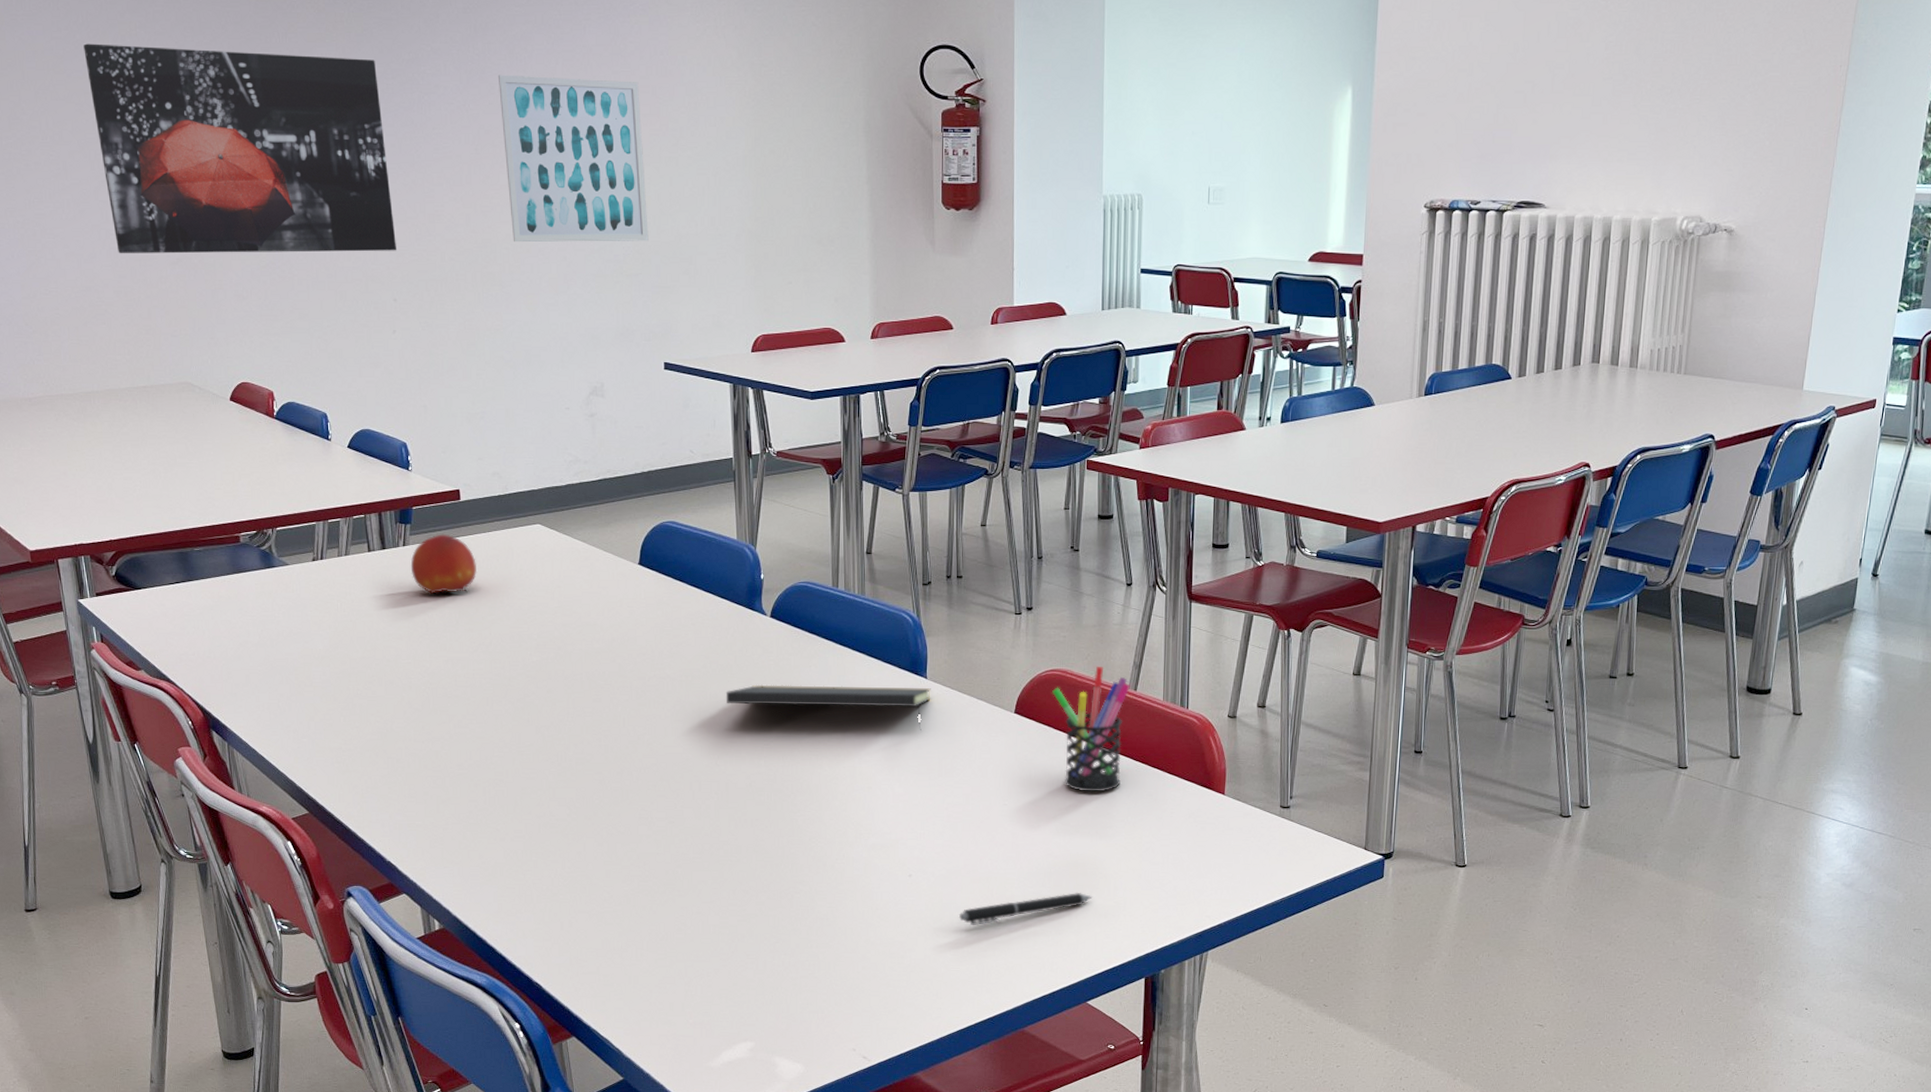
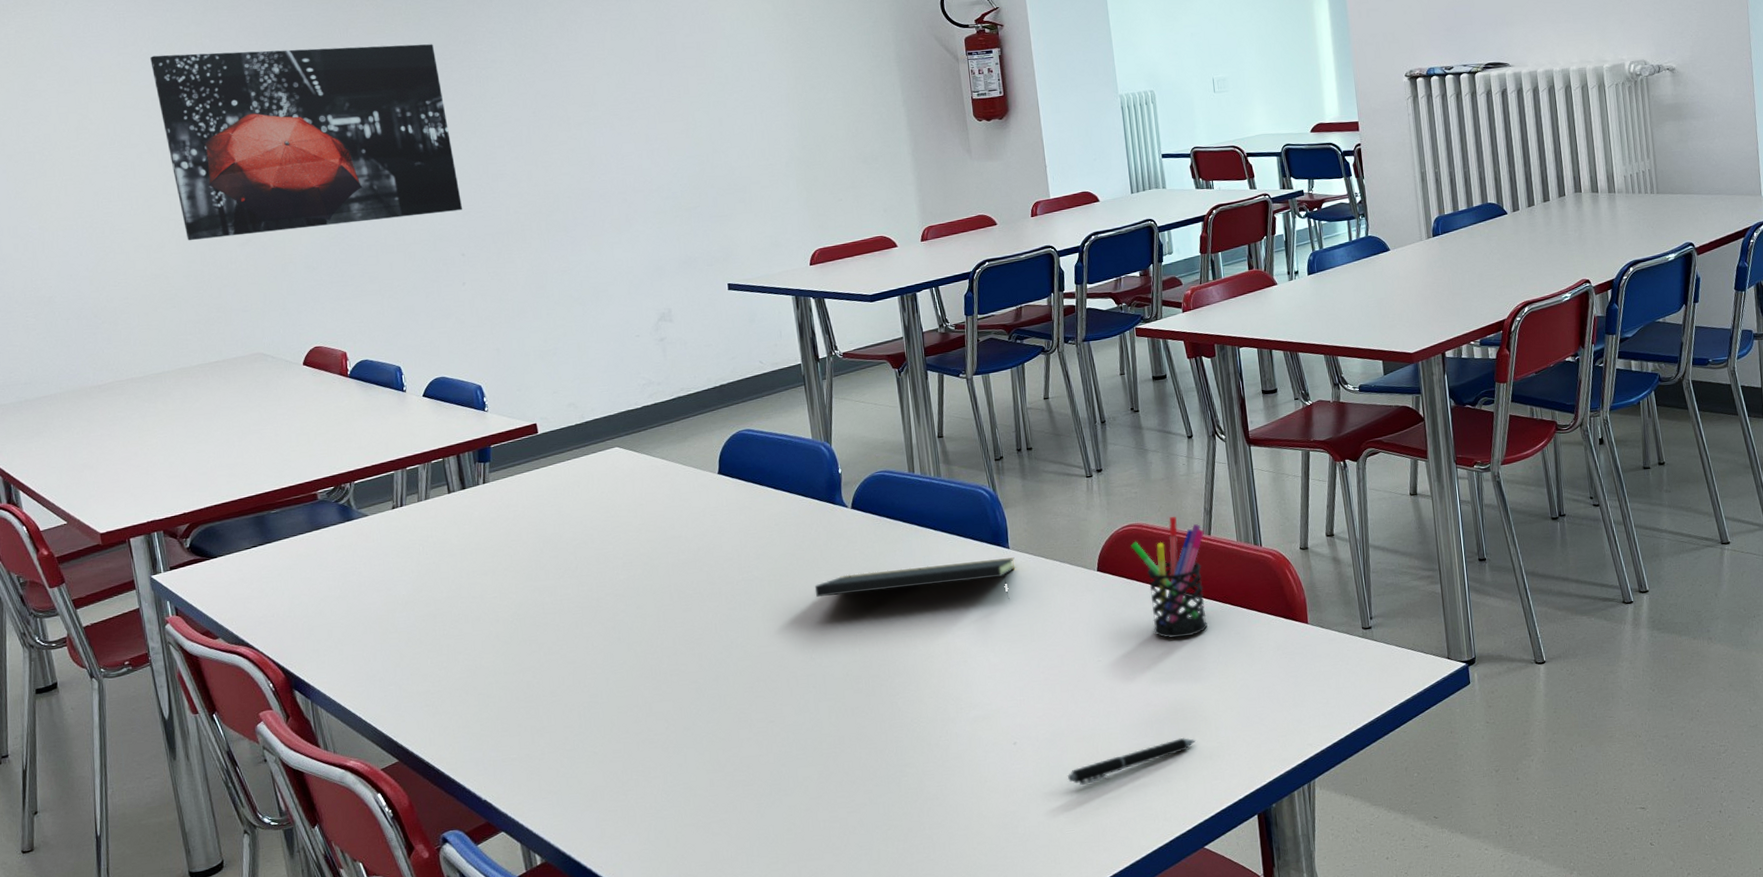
fruit: present [410,534,478,594] -> none [491,467,559,527]
wall art: present [497,74,649,243] -> none [550,40,704,191]

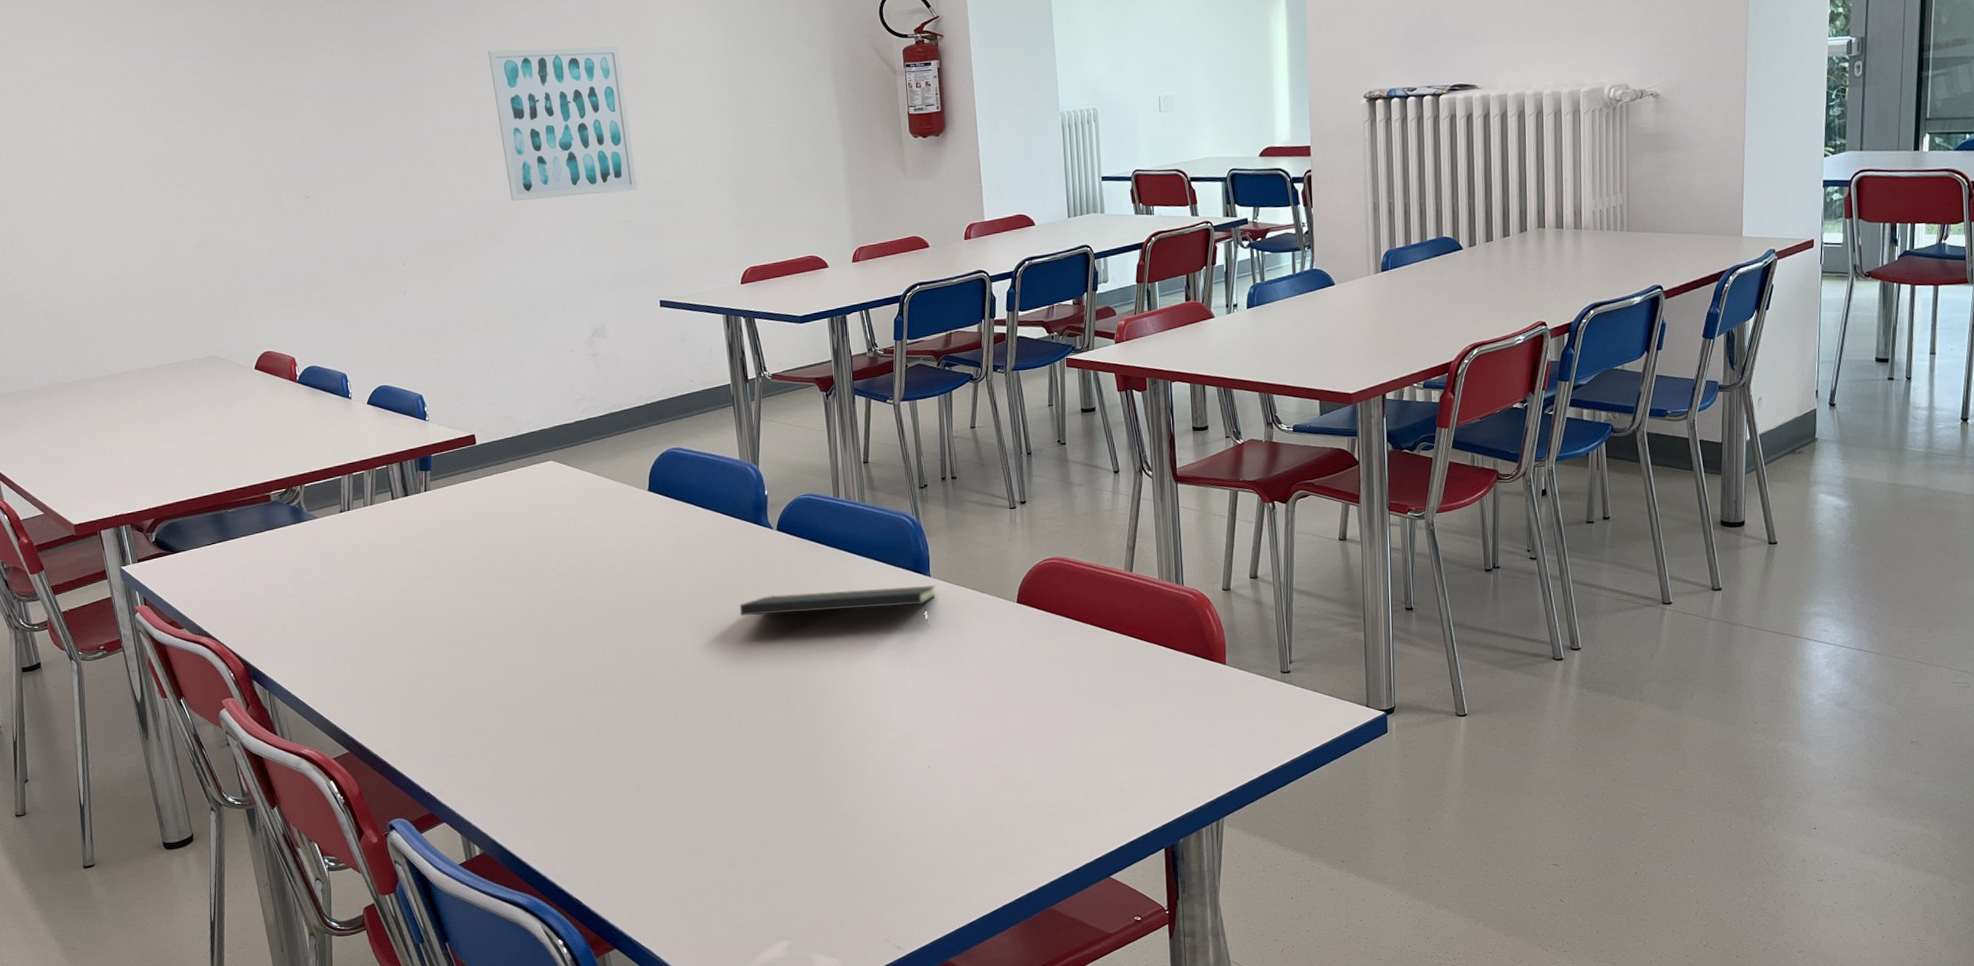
wall art: present [150,44,463,241] -> none [104,47,404,243]
wall art: none [550,40,704,191] -> present [487,46,638,202]
pen: present [1067,737,1197,786] -> none [979,770,1108,811]
pen holder: present [1131,516,1208,638] -> none [1051,551,1126,673]

